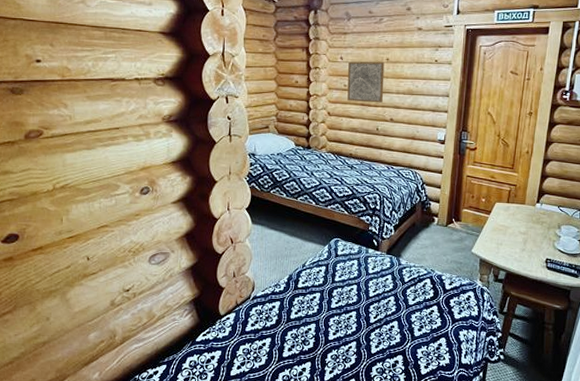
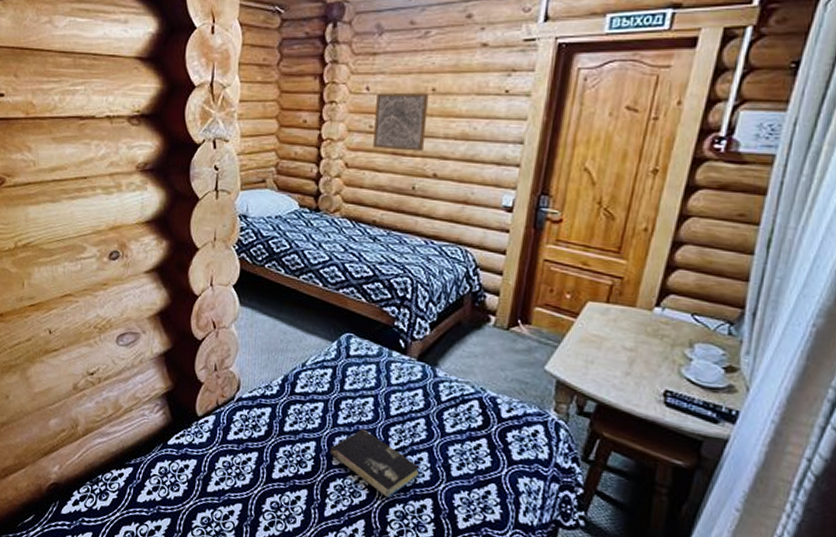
book: none [327,309,393,359] -> present [330,429,421,498]

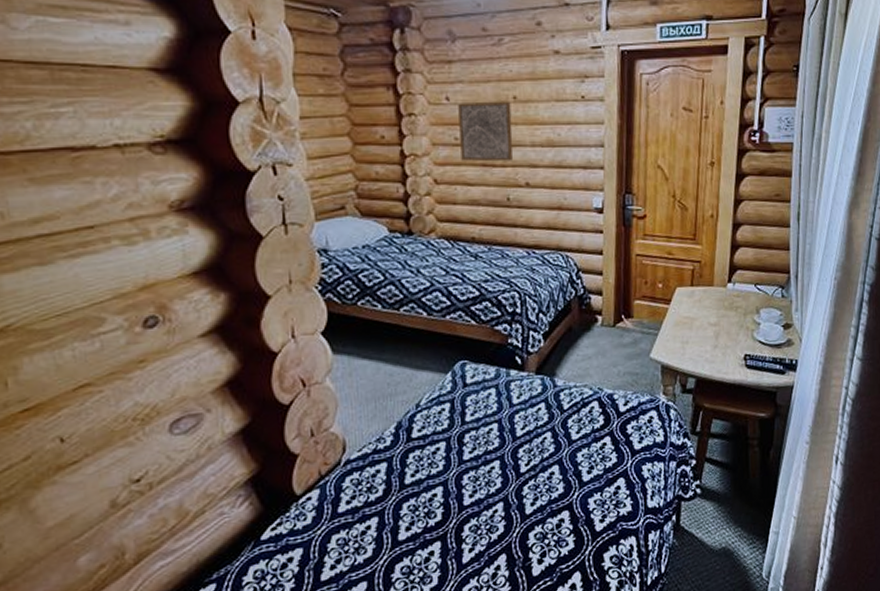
book: present [330,429,421,498] -> none [460,458,554,523]

